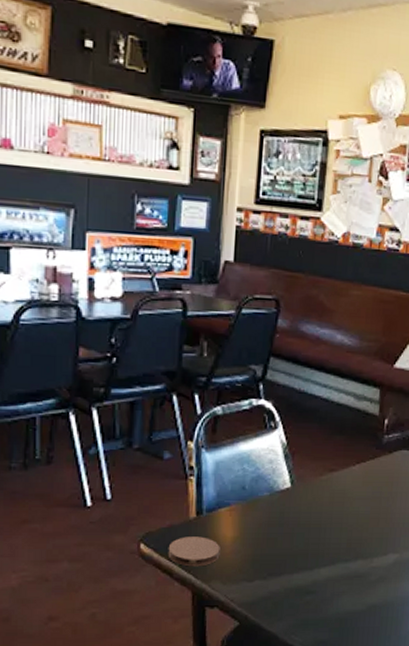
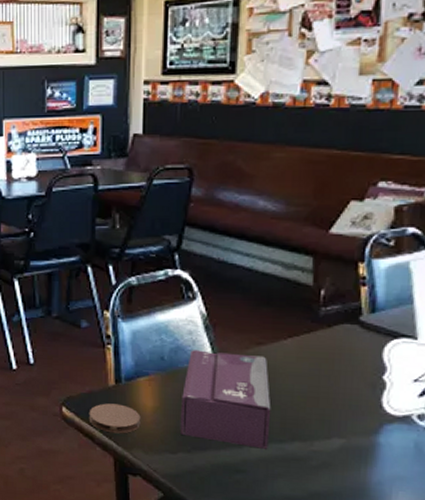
tissue box: none [257,478,340,569] -> present [180,350,271,449]

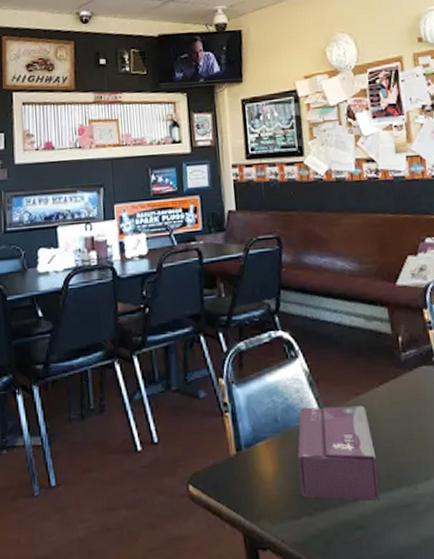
coaster: present [88,403,141,434] -> none [214,473,264,507]

